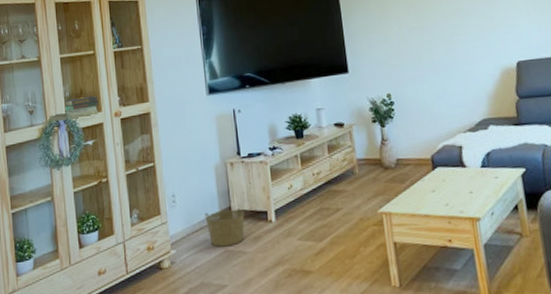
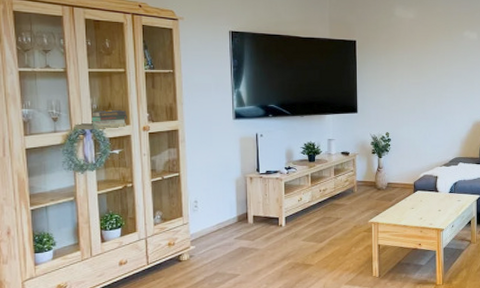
basket: present [205,209,245,247] -> none [224,215,259,245]

